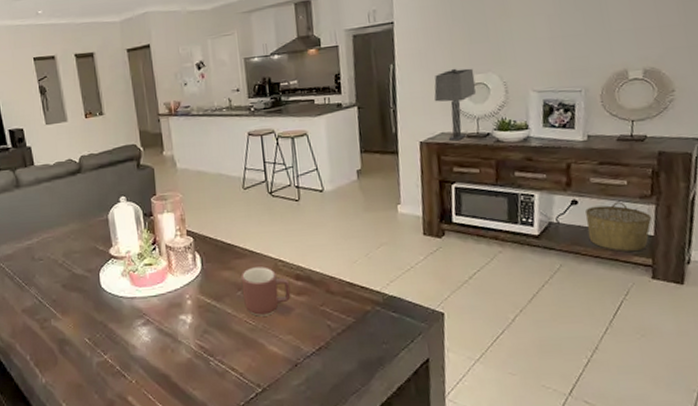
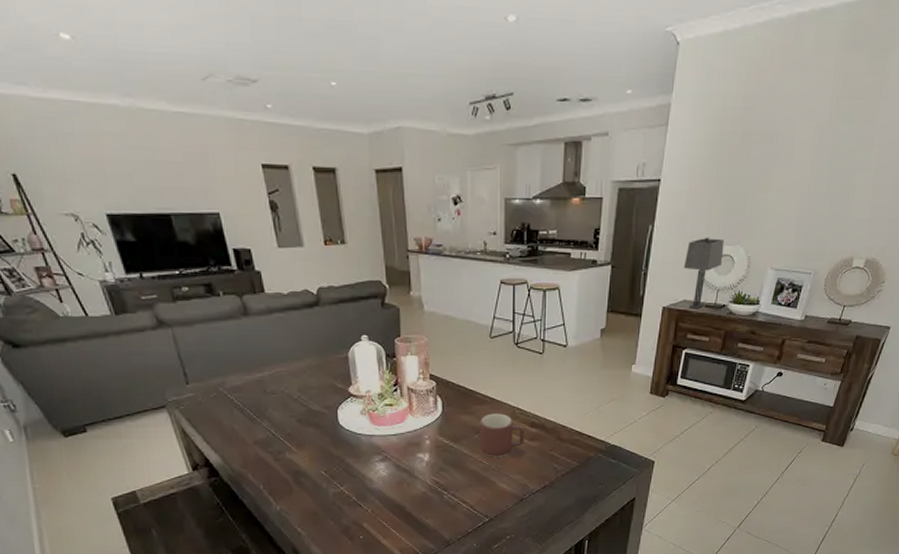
basket: present [586,201,652,252] -> none [783,376,836,419]

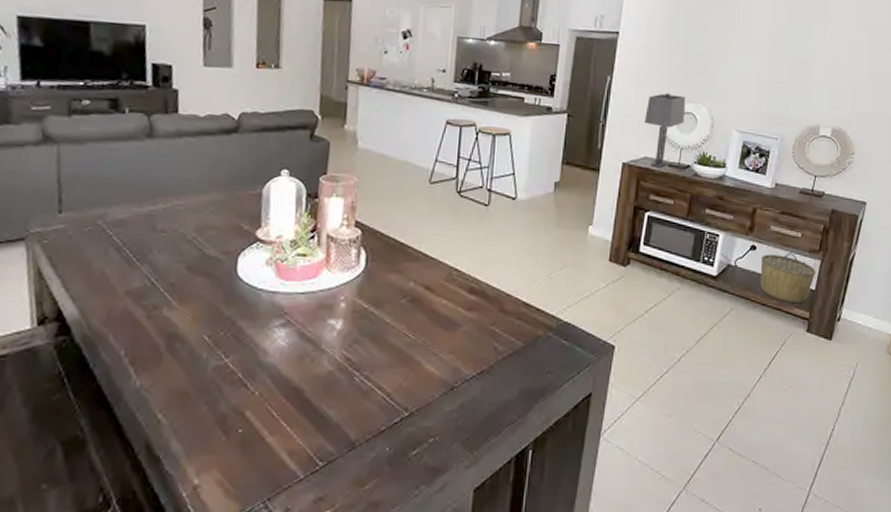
mug: present [479,413,525,458] -> none [406,273,462,330]
basket: none [783,376,836,419] -> present [760,252,816,304]

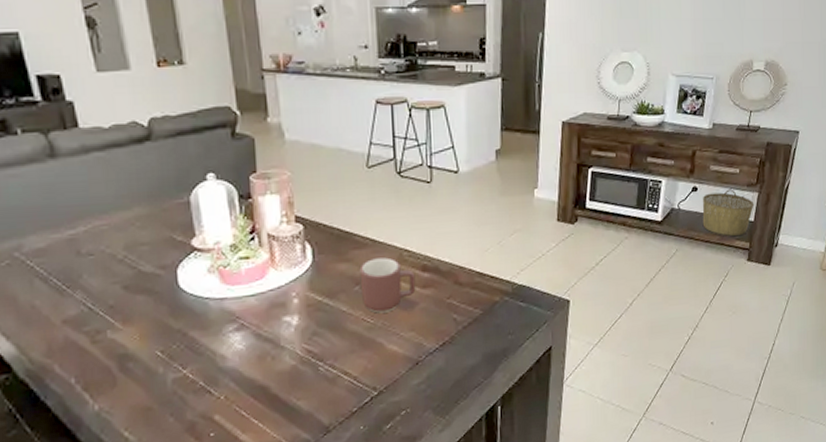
mug: none [406,273,462,330] -> present [359,257,416,314]
table lamp: present [645,92,686,168] -> none [581,43,621,123]

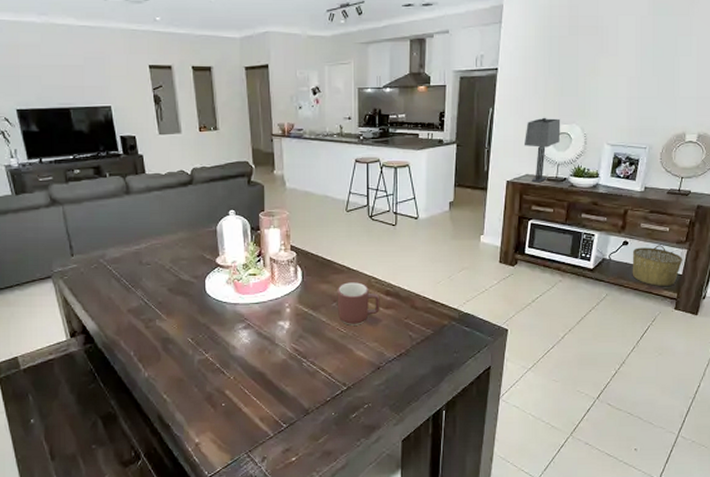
table lamp: none [581,43,621,123] -> present [525,117,561,183]

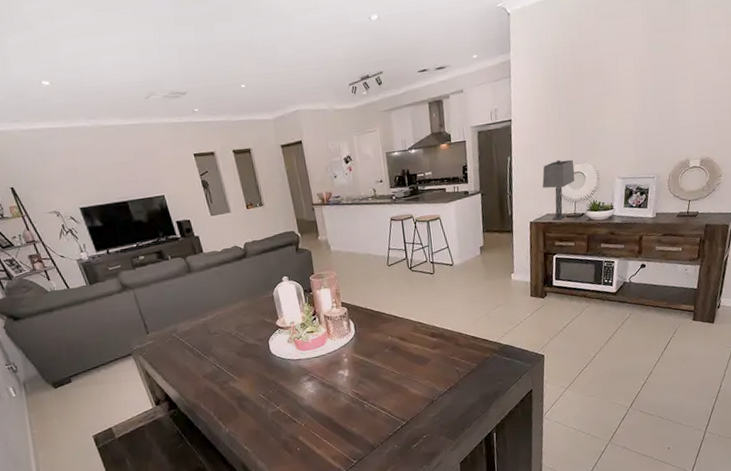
mug: present [337,282,380,326] -> none [387,328,428,368]
basket: present [632,245,683,287] -> none [650,264,697,302]

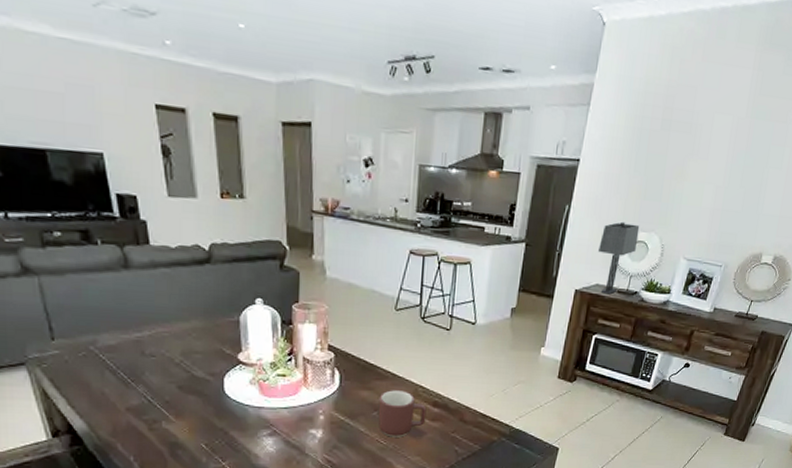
mug: none [387,328,428,368] -> present [378,390,427,437]

